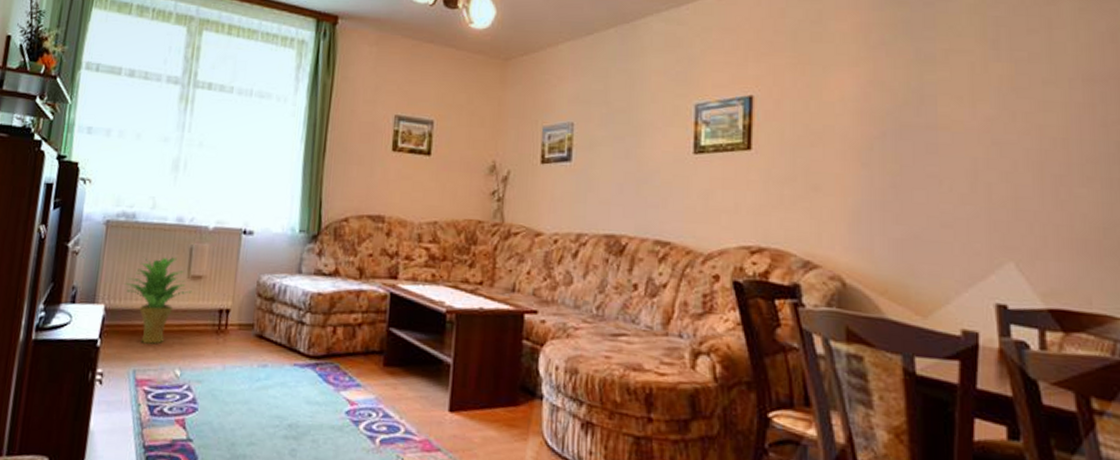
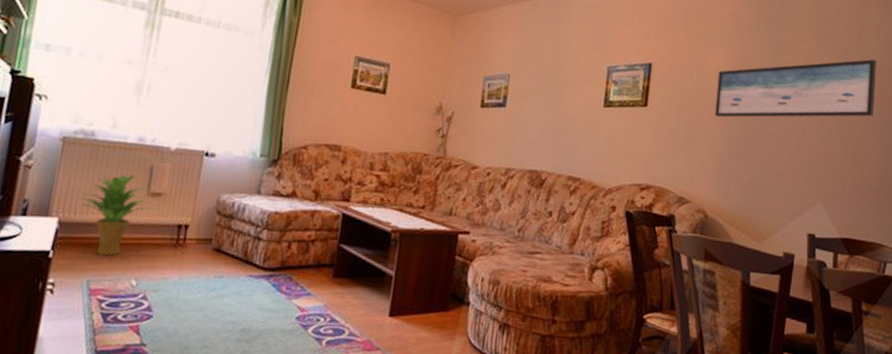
wall art: none [845,66,1081,157] -> present [715,59,876,118]

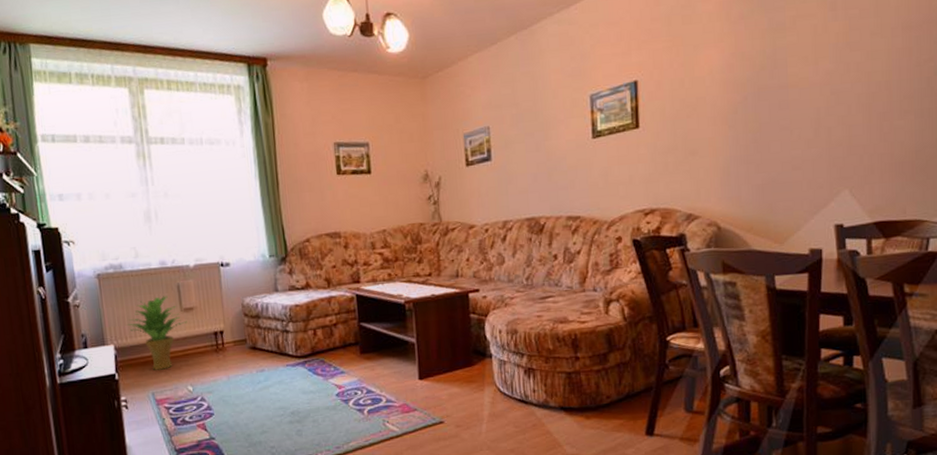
wall art: present [715,59,876,118] -> none [713,16,900,122]

